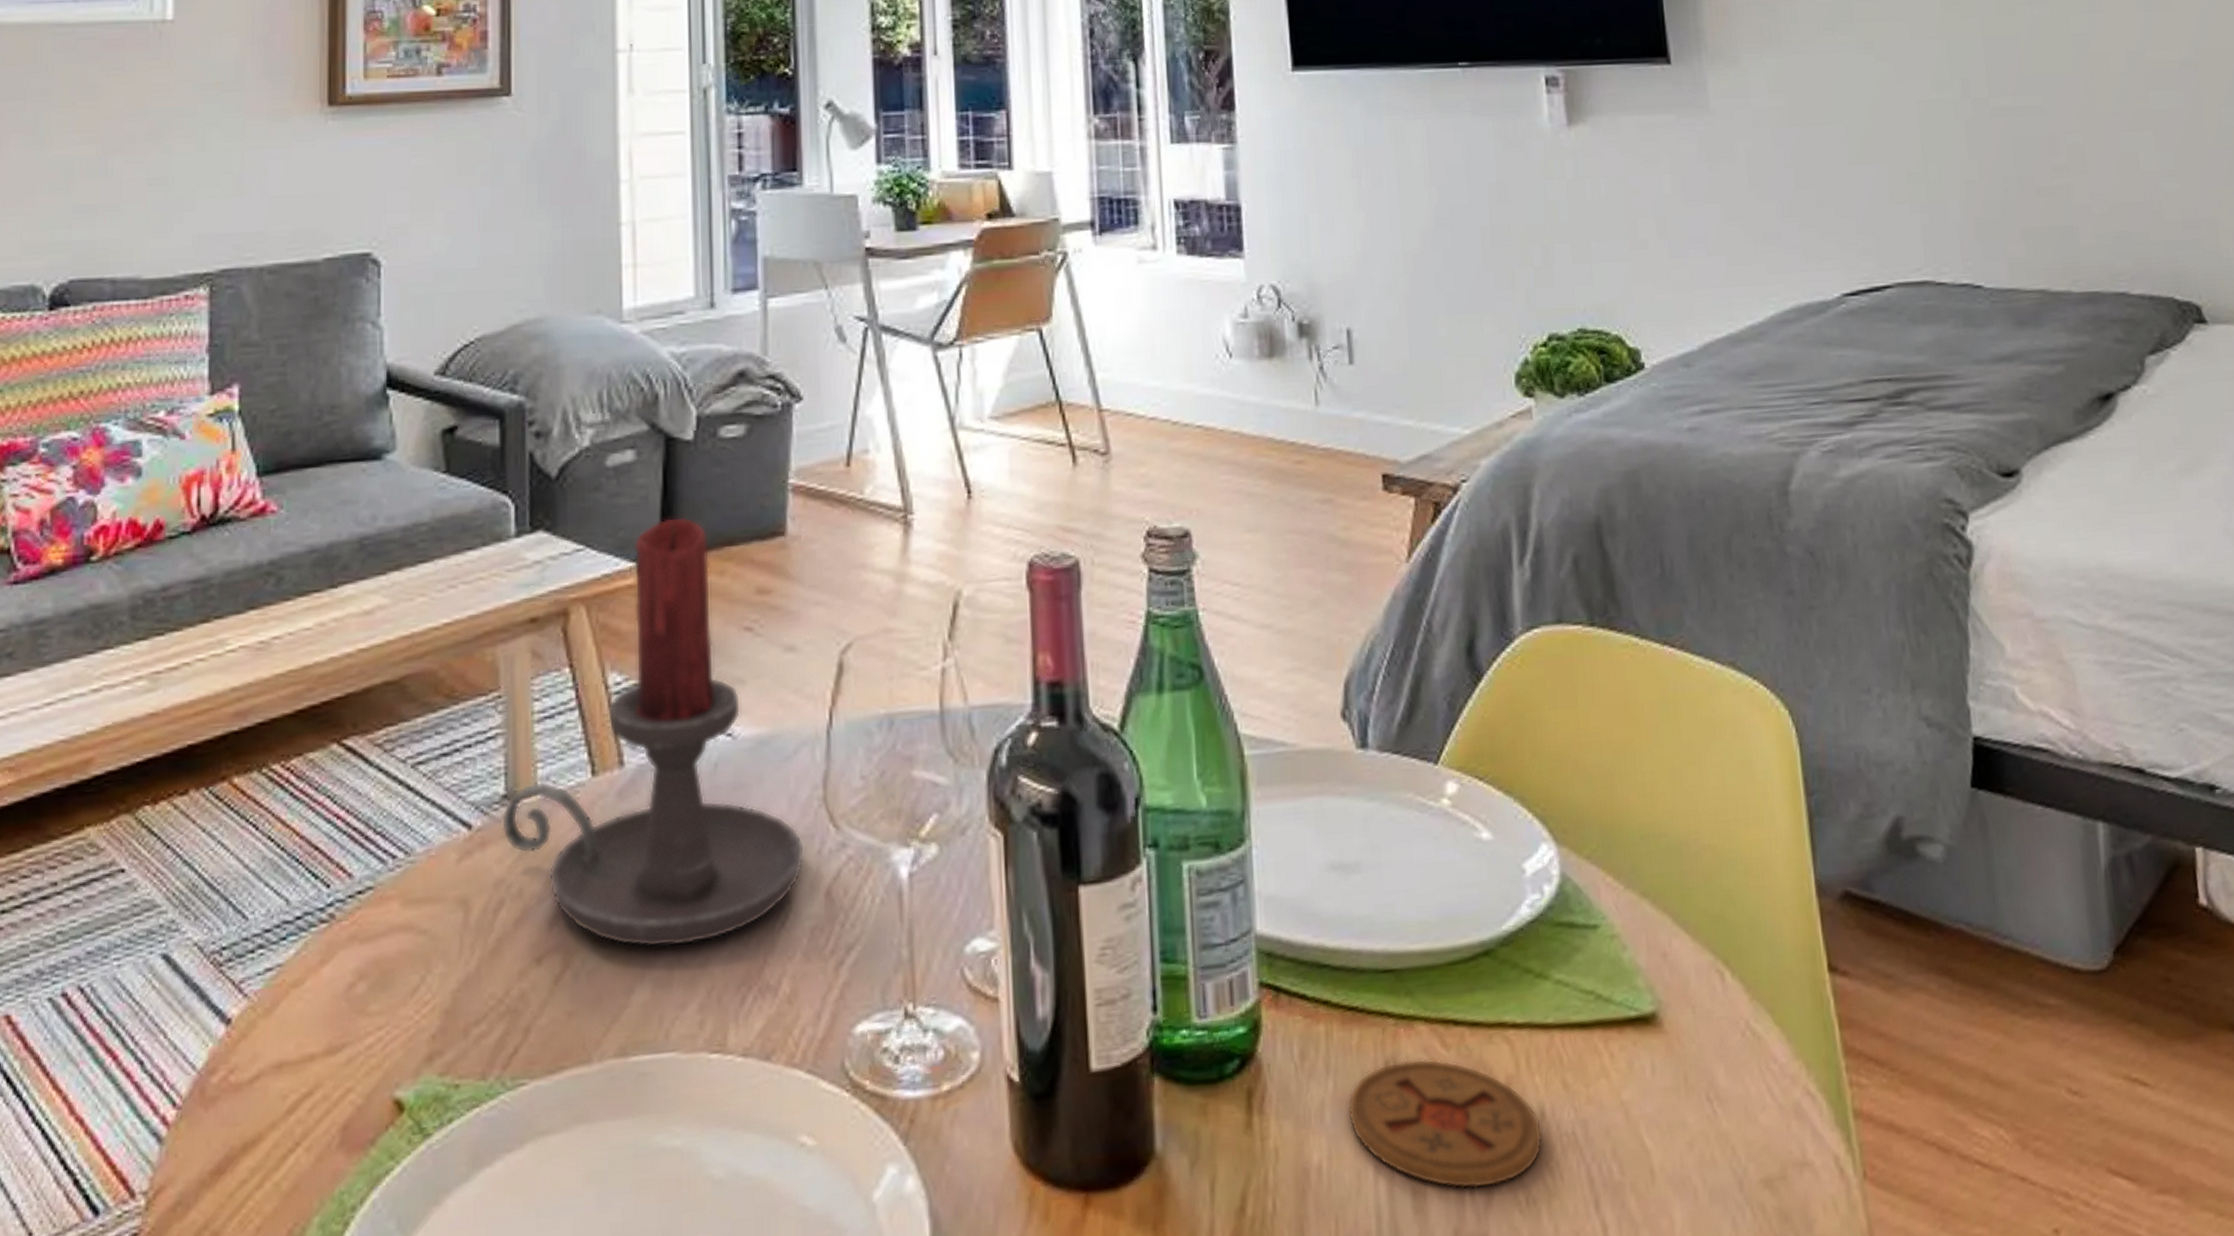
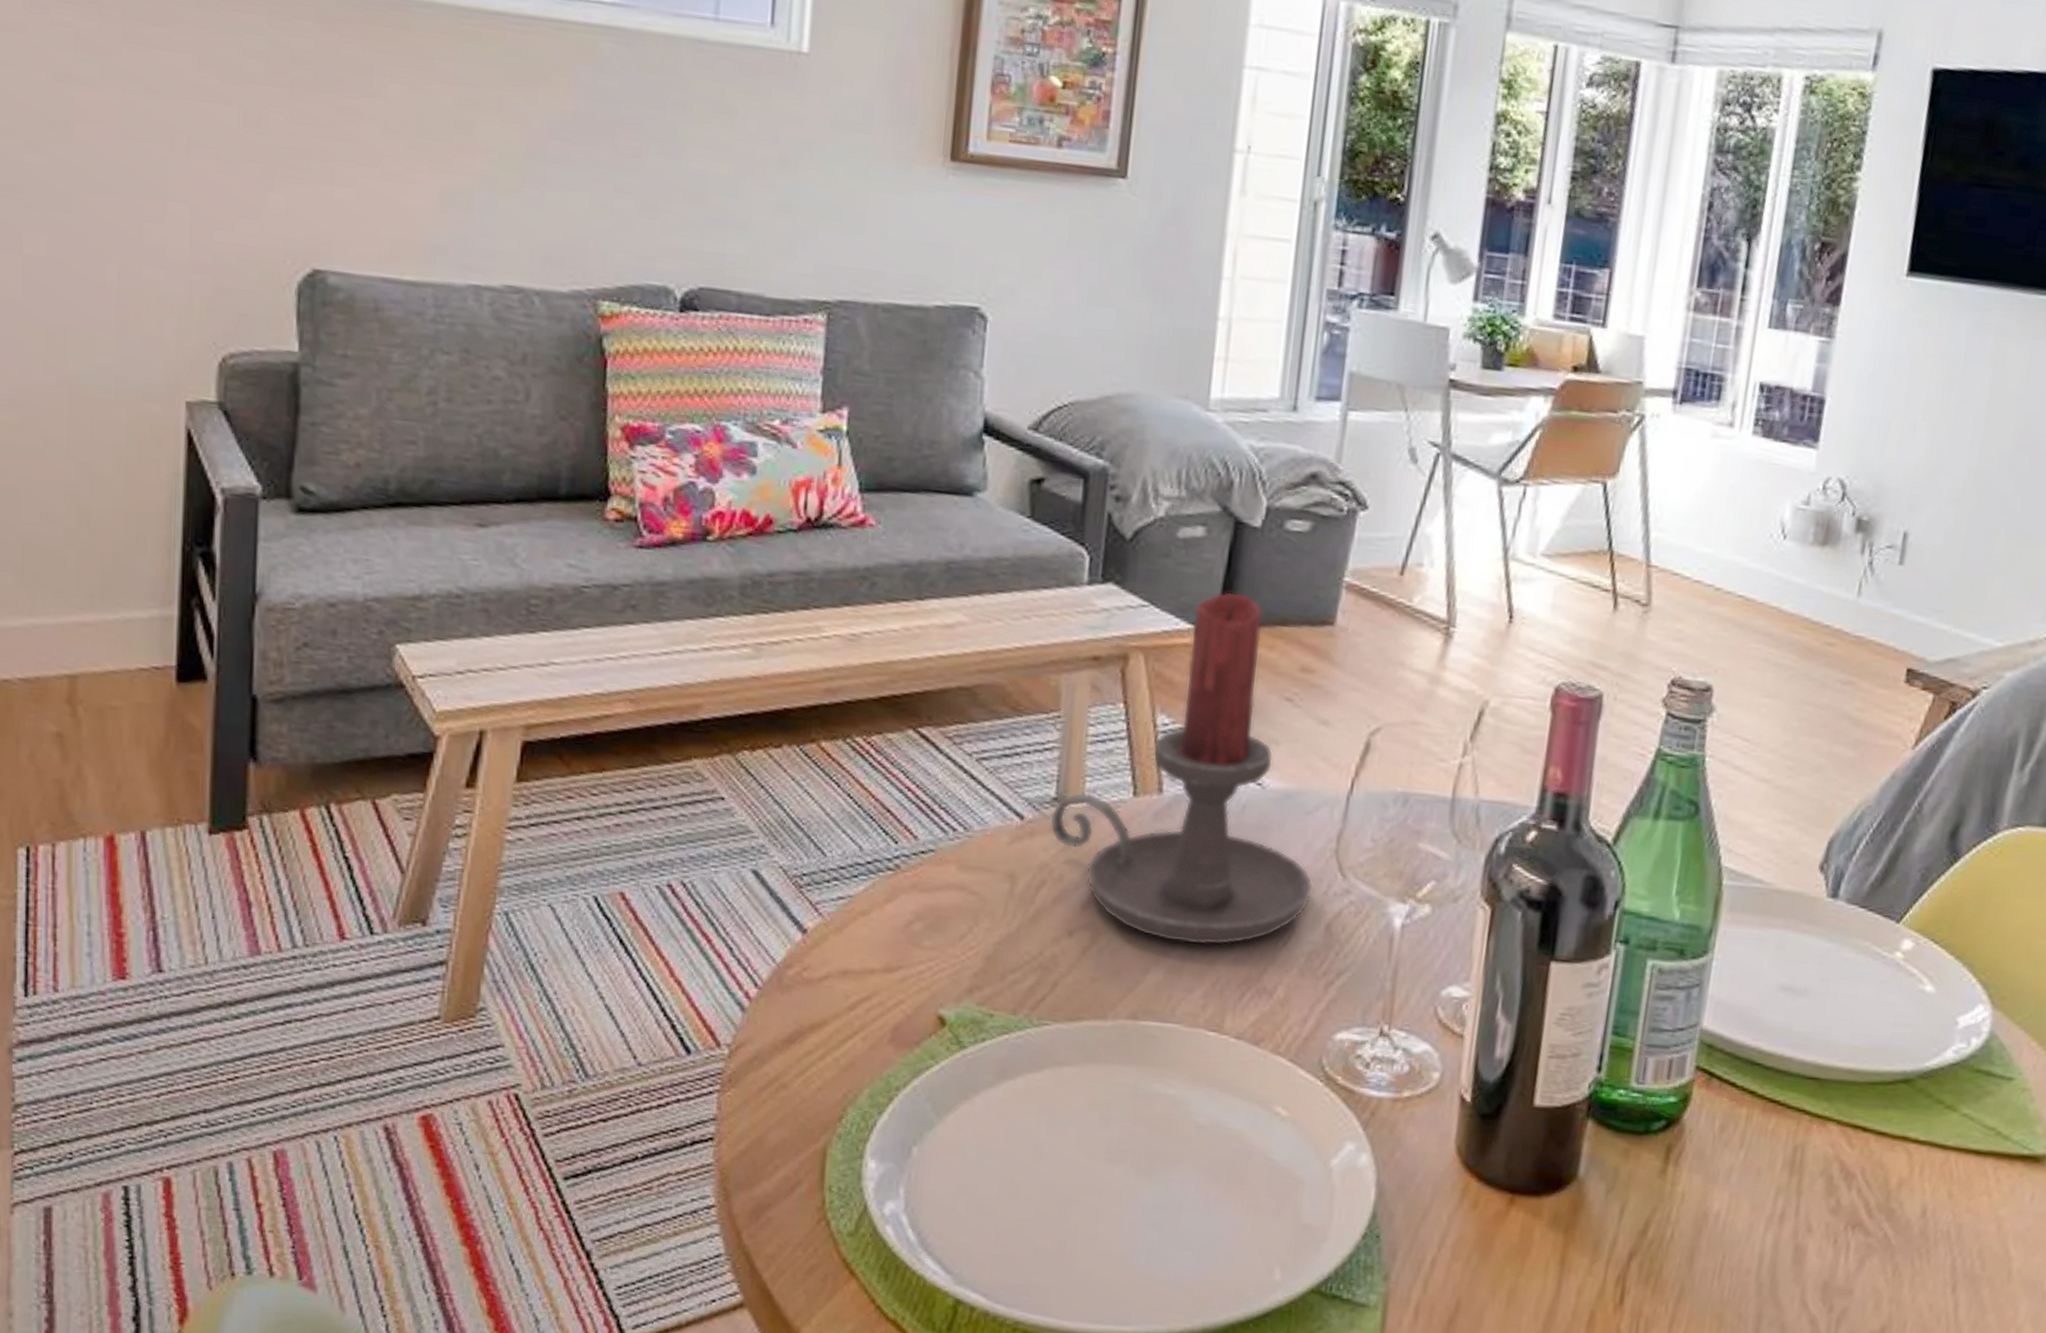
coaster: present [1347,1058,1543,1189] -> none [1751,1148,1921,1257]

